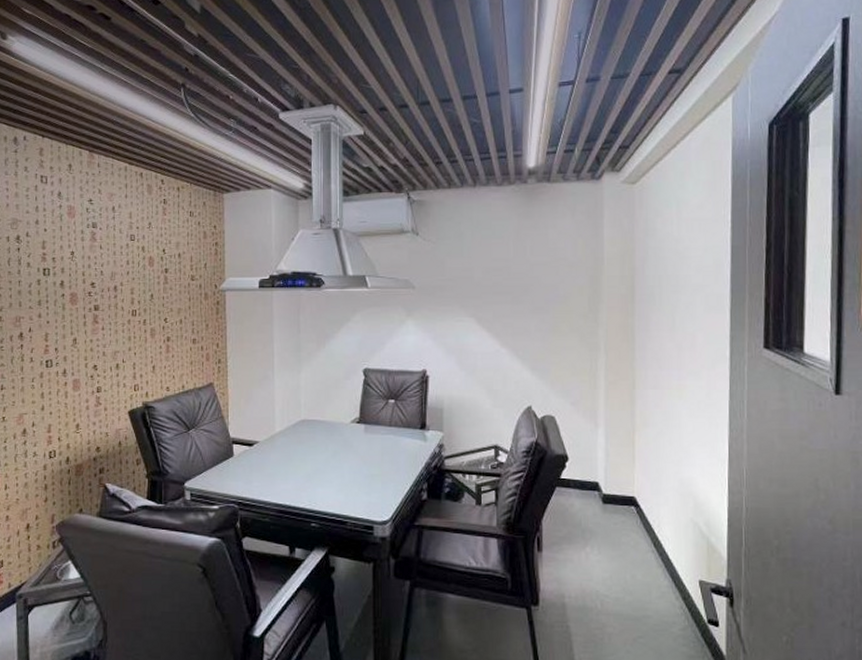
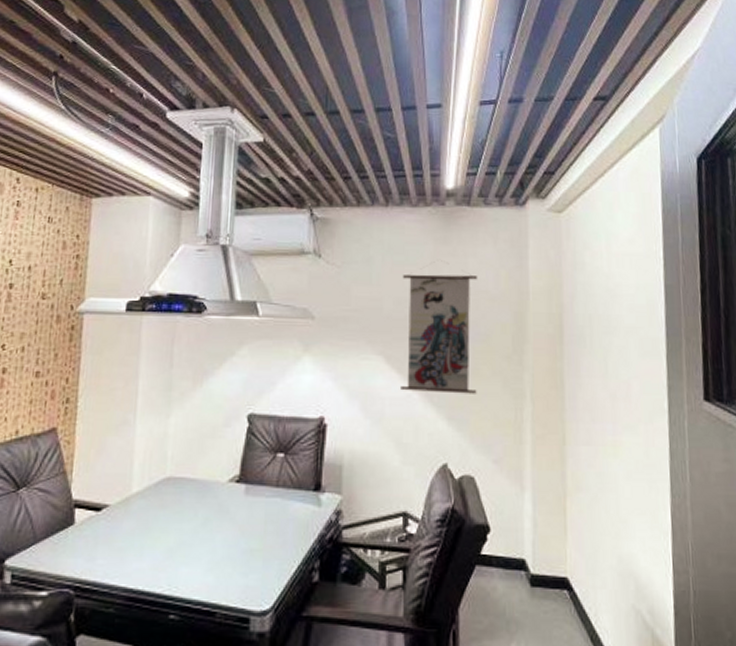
wall scroll: none [490,233,557,348] -> present [401,260,477,394]

